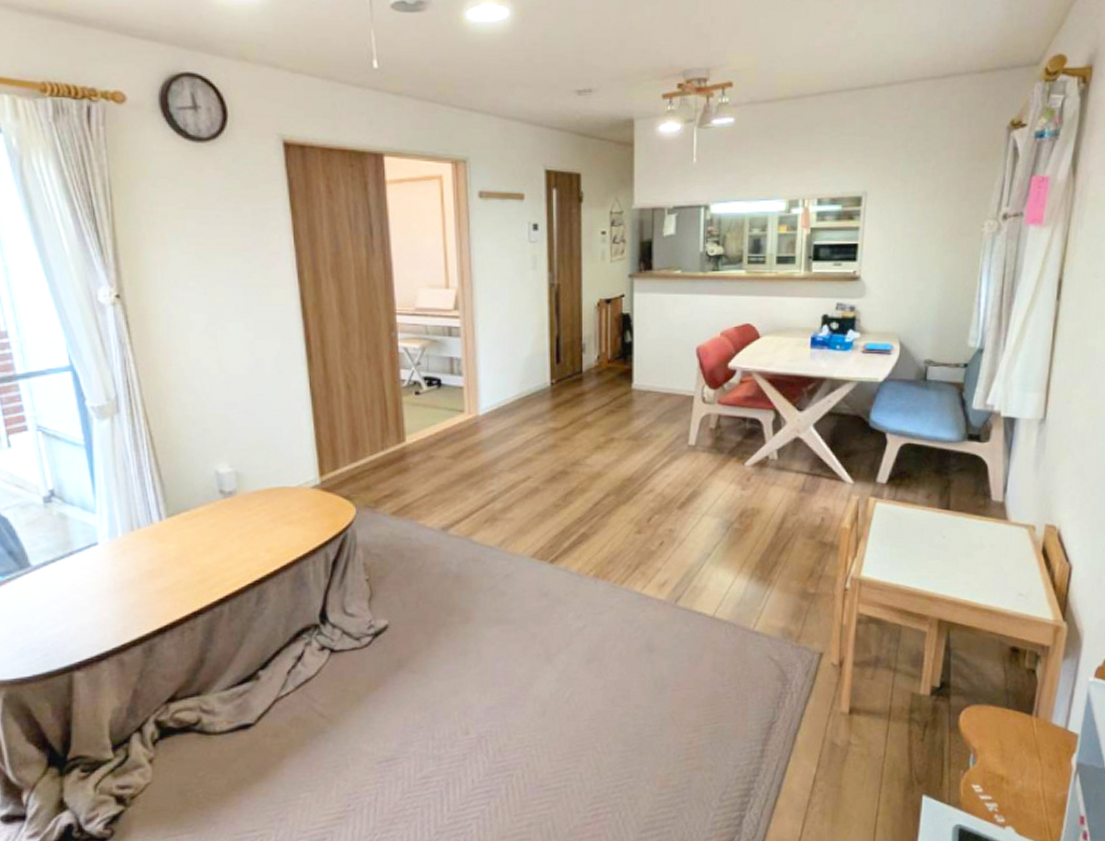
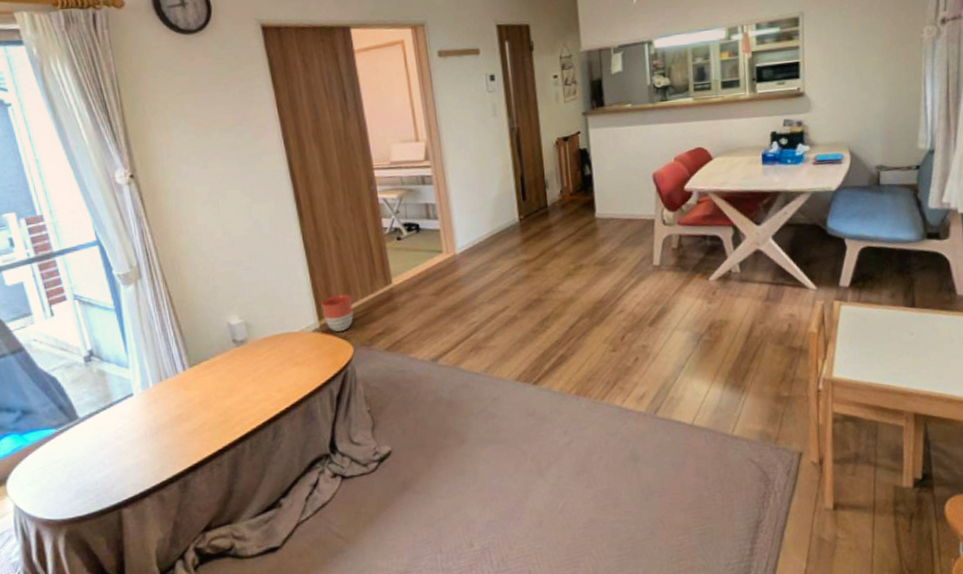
planter: none [324,448,359,491] -> present [321,293,354,332]

